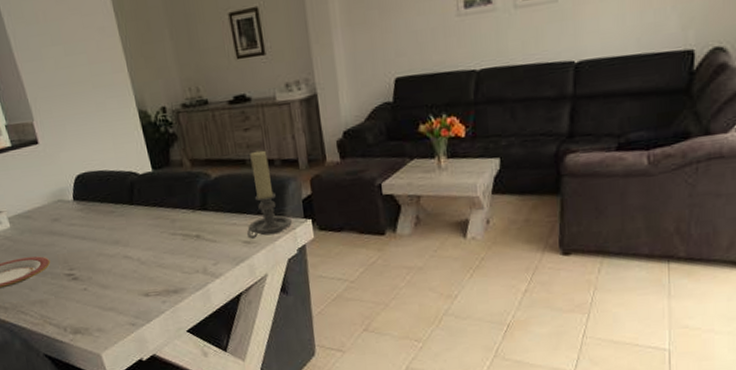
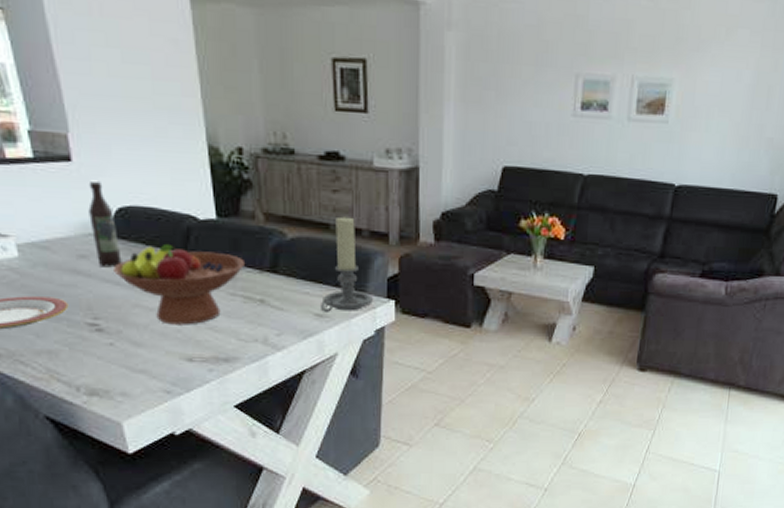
wine bottle: none [53,156,85,227] -> present [88,180,122,268]
fruit bowl: none [79,198,180,267] -> present [114,243,244,325]

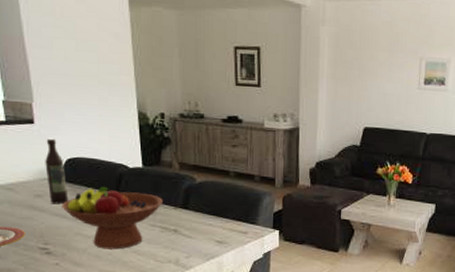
candle holder: present [321,216,373,312] -> none [221,165,262,240]

